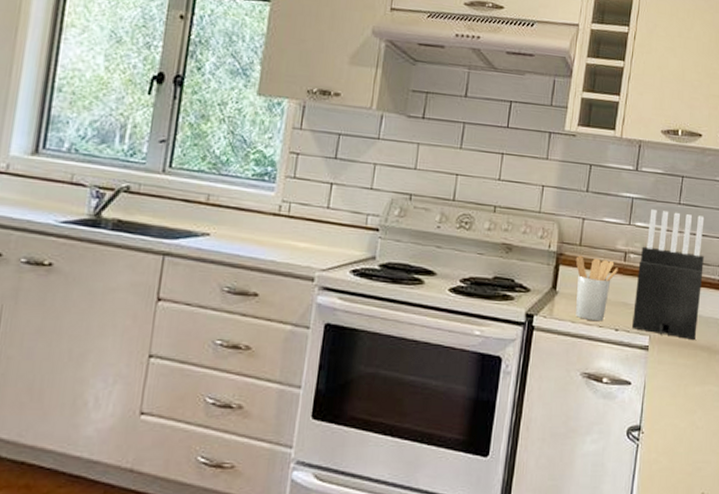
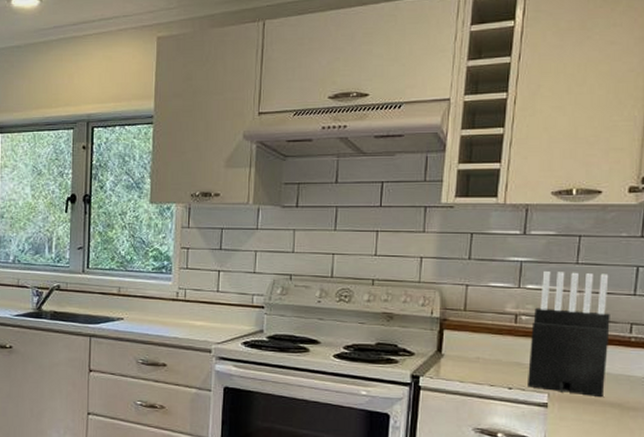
utensil holder: present [575,255,618,322] -> none [460,319,508,381]

